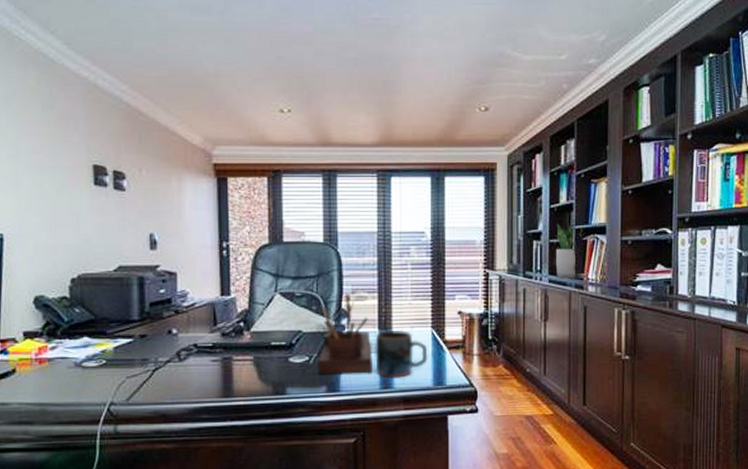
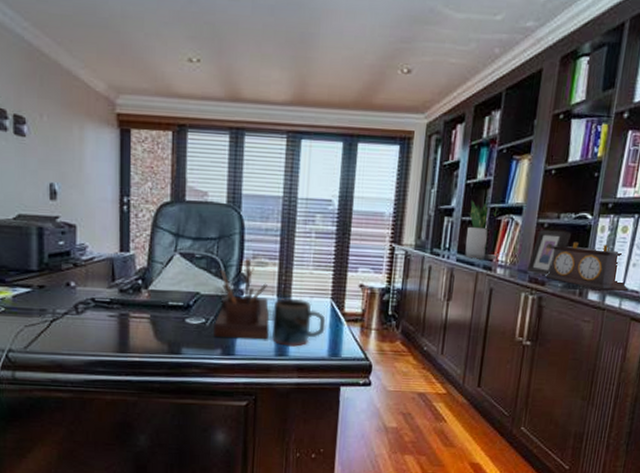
picture frame: none [617,247,655,291] -> present [526,230,572,276]
clock: none [635,256,715,301] -> present [546,241,628,292]

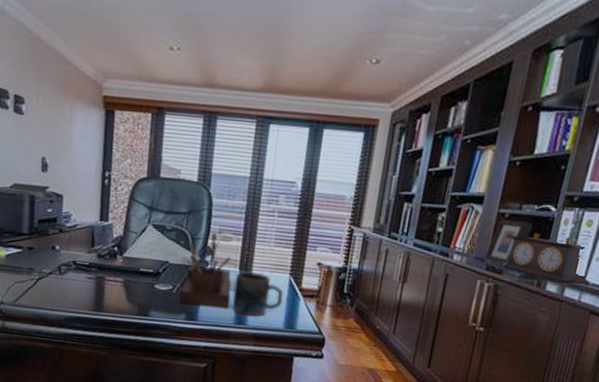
planter: present [465,200,499,260] -> none [422,187,459,247]

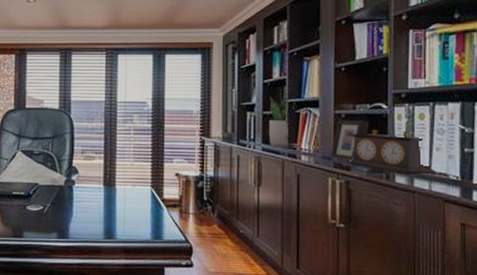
desk organizer: present [179,232,231,308] -> none [49,153,99,223]
mug: present [232,271,284,317] -> none [100,187,147,230]
planter: none [422,187,459,247] -> present [269,96,301,148]

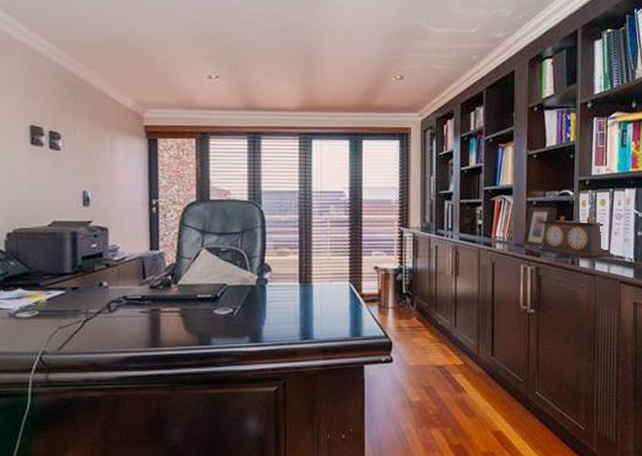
planter: present [269,96,301,148] -> none [466,184,496,237]

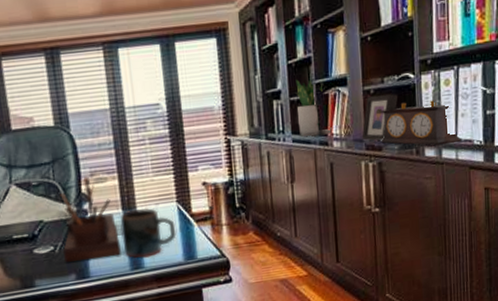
desk organizer: none [240,249,295,325] -> present [60,176,122,262]
mug: none [296,283,346,330] -> present [120,207,176,259]
planter: none [466,184,496,237] -> present [295,79,332,137]

